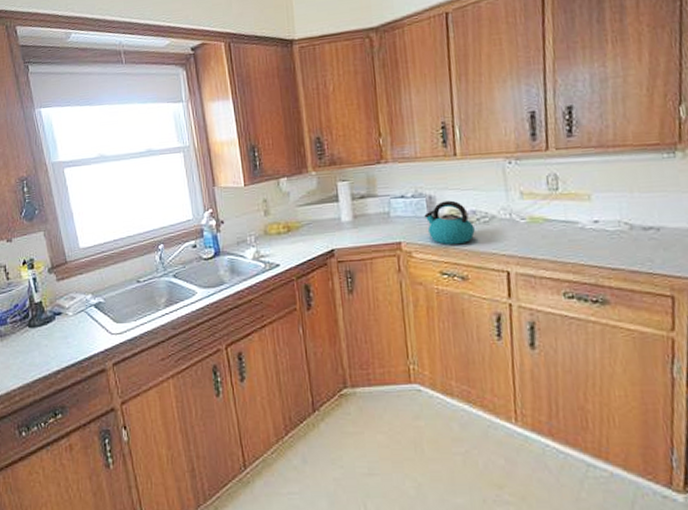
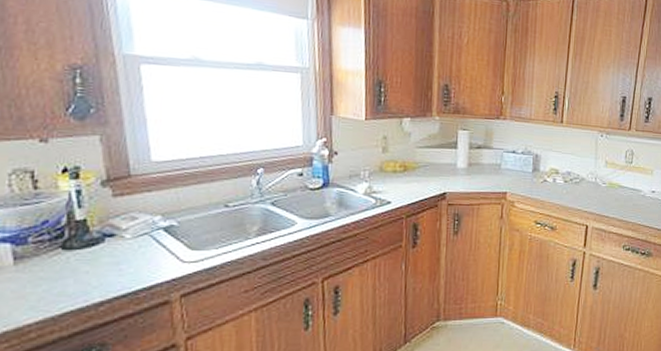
kettle: present [424,200,475,245] -> none [529,160,567,200]

